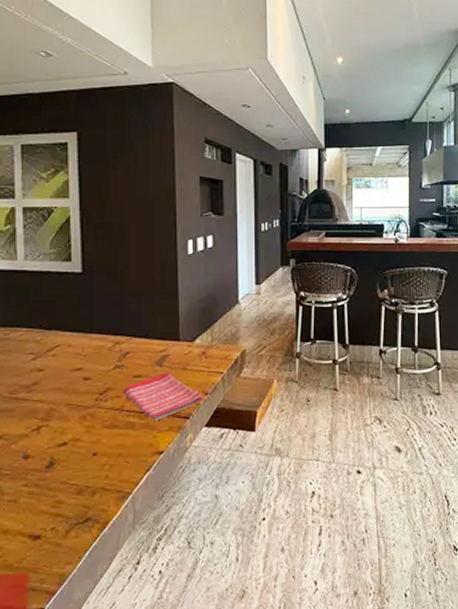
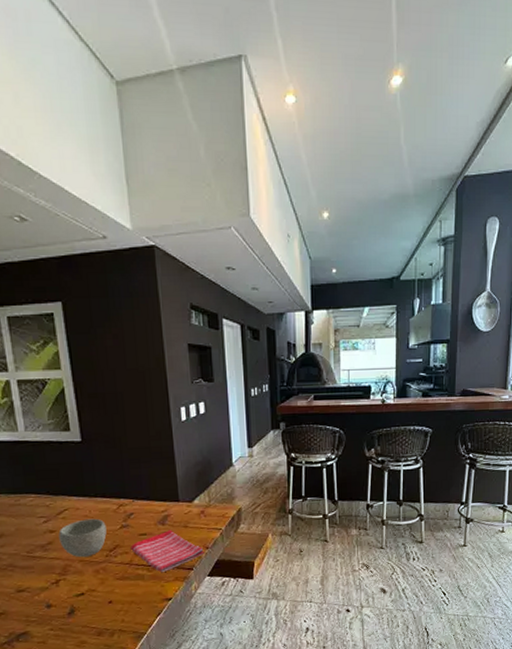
bowl: none [46,356,99,401] -> present [58,518,107,558]

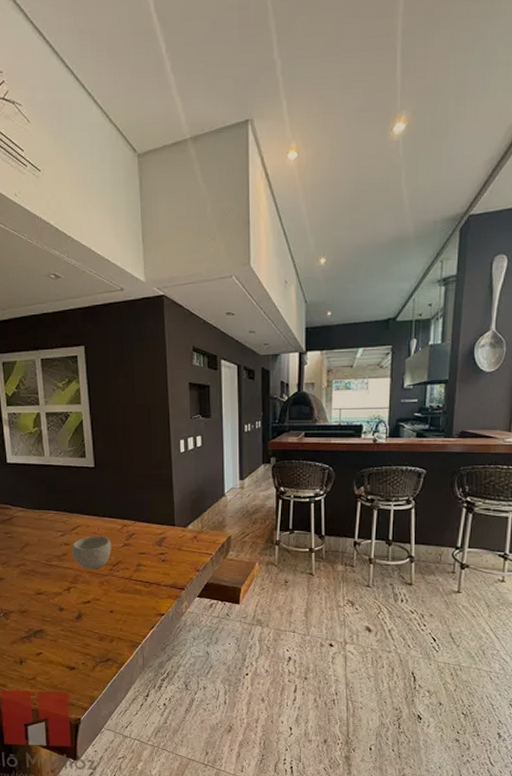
dish towel: present [131,530,205,573] -> none [131,551,195,590]

